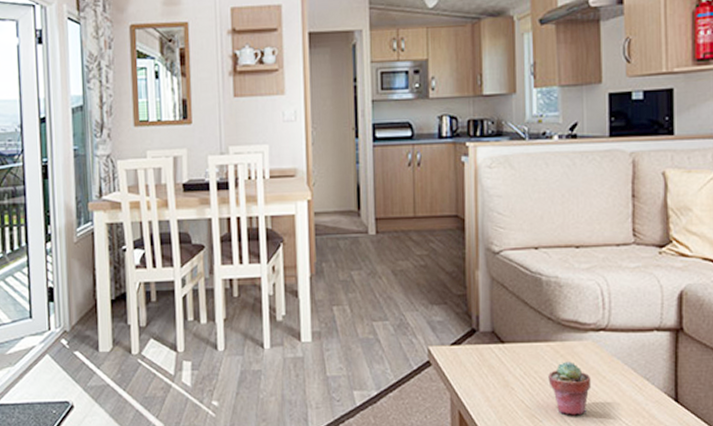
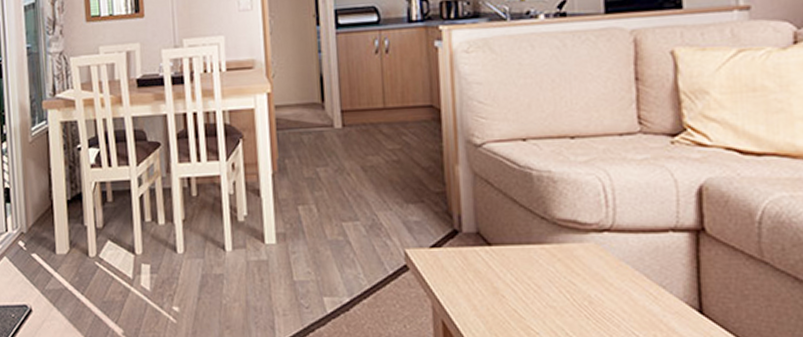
potted succulent: present [548,362,592,416] -> none [544,266,596,328]

